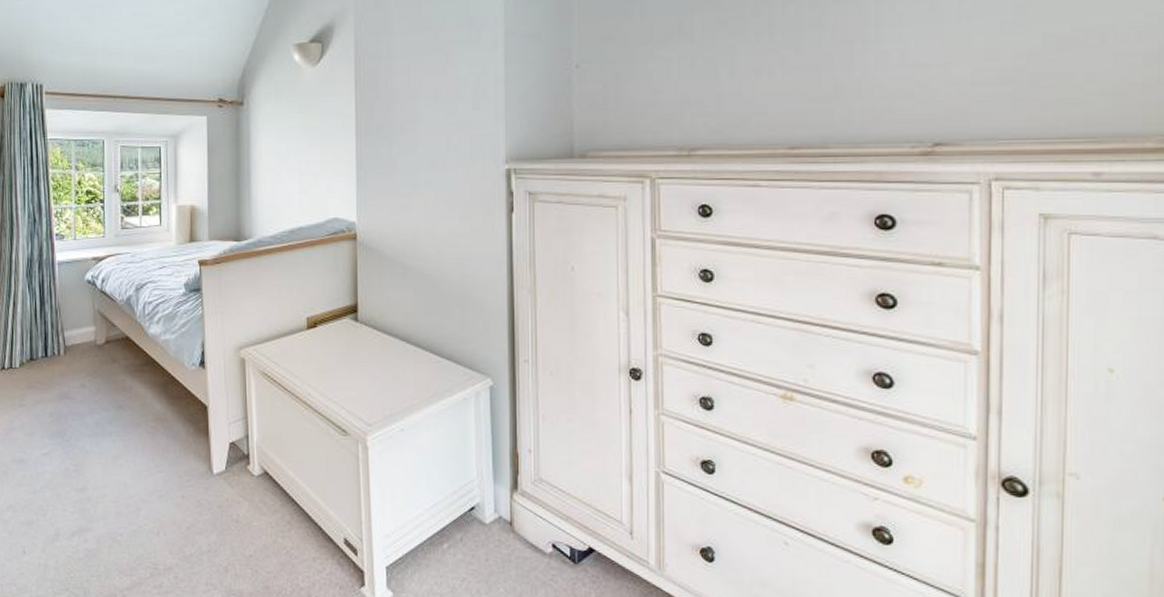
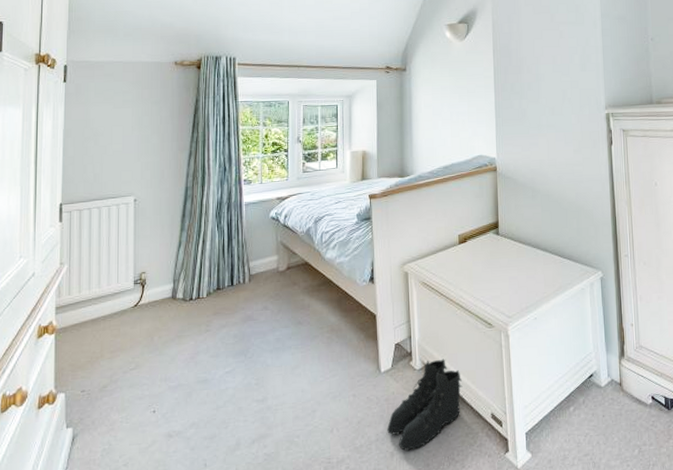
boots: none [220,466,310,568] -> present [387,359,463,451]

